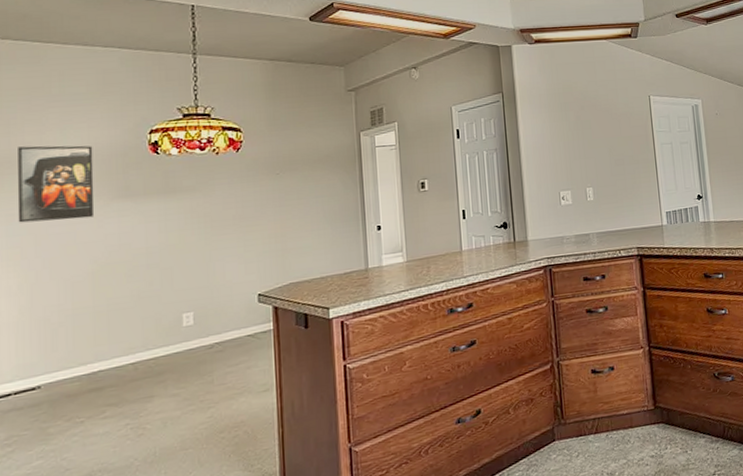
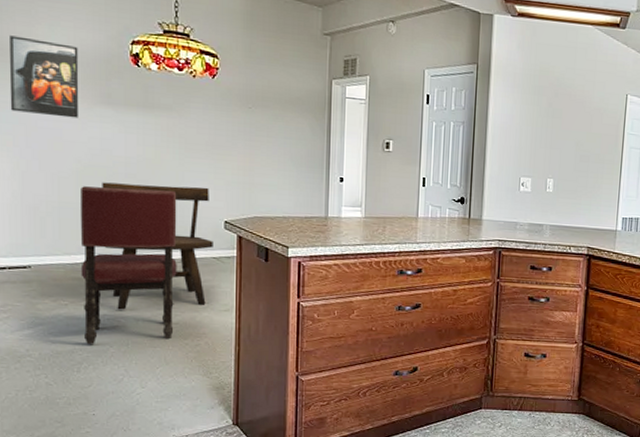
dining chair: none [96,272,208,462] -> present [80,186,177,344]
dining chair: none [121,262,247,416] -> present [102,182,213,310]

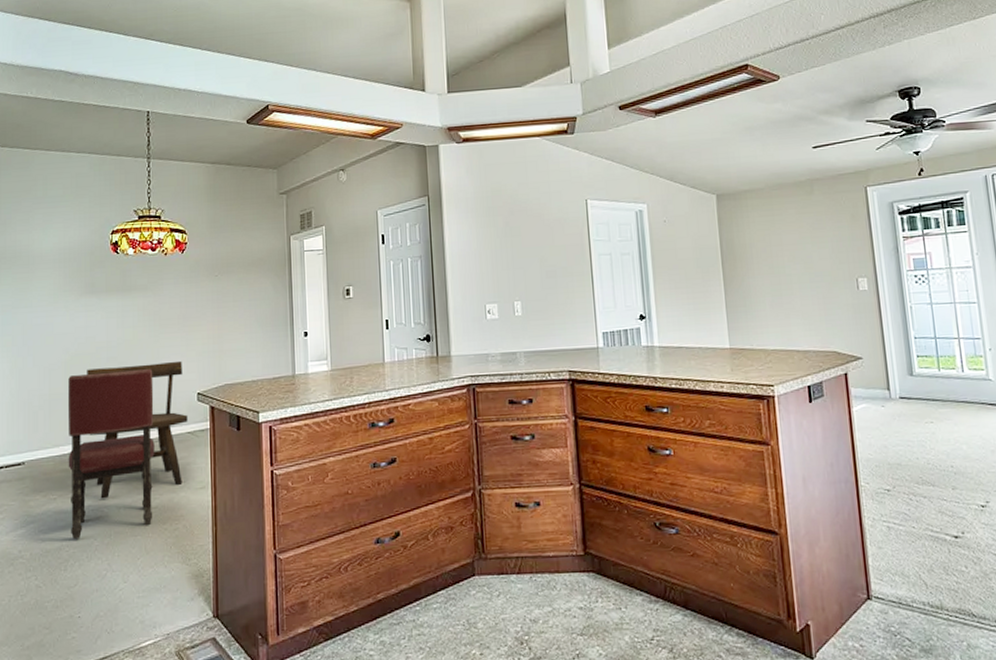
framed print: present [9,35,79,118] -> none [10,243,68,313]

